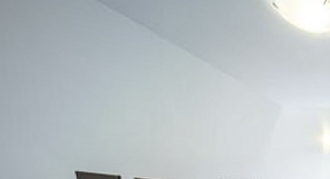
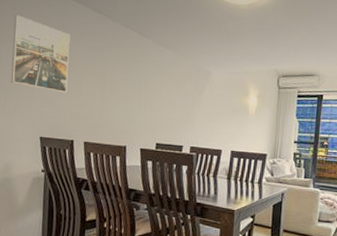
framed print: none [19,14,106,120] -> present [10,15,71,93]

